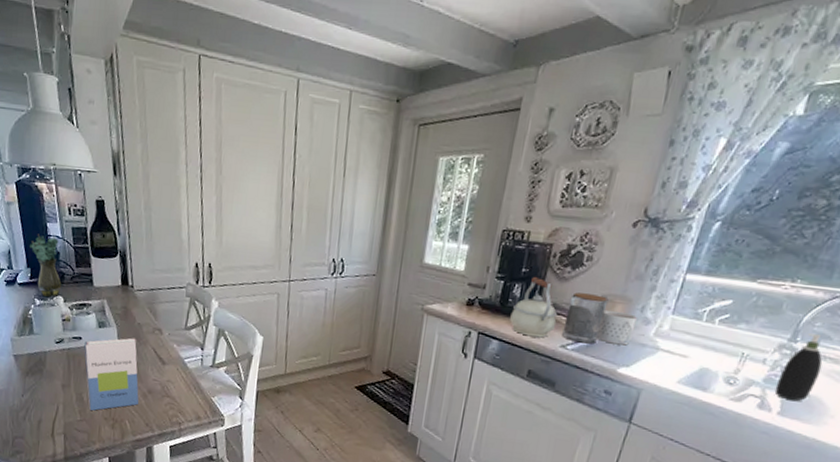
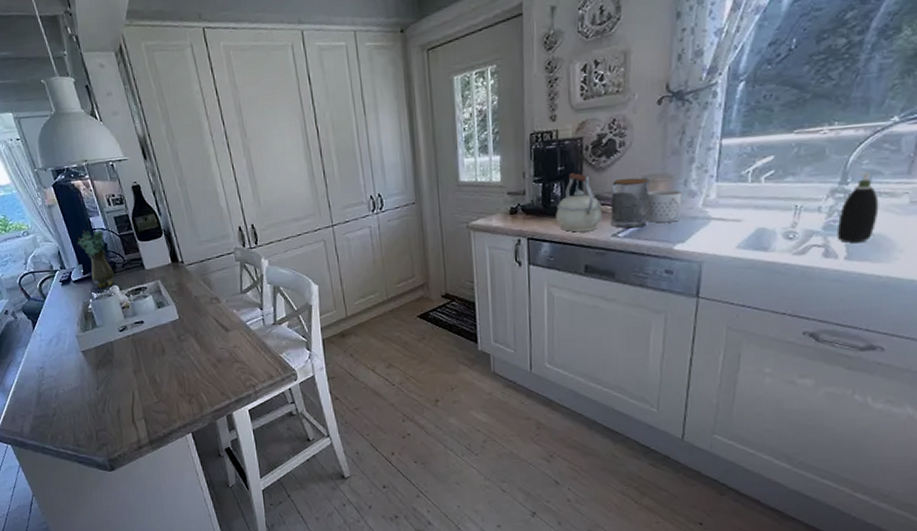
book: present [84,338,139,411] -> none [147,311,210,391]

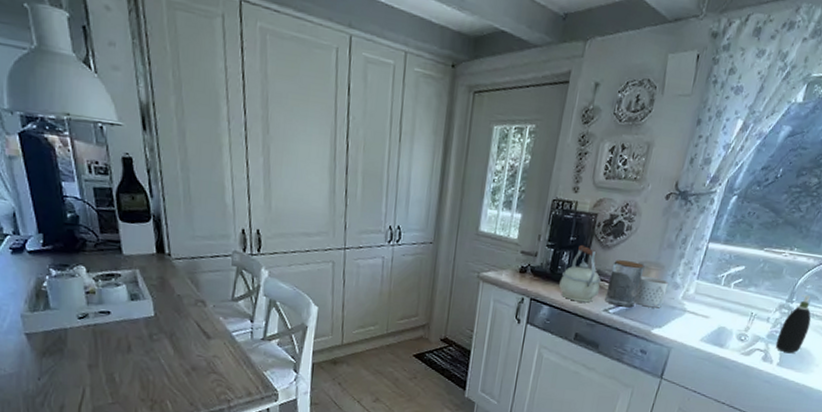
vase: present [76,230,115,289] -> none [39,194,83,267]

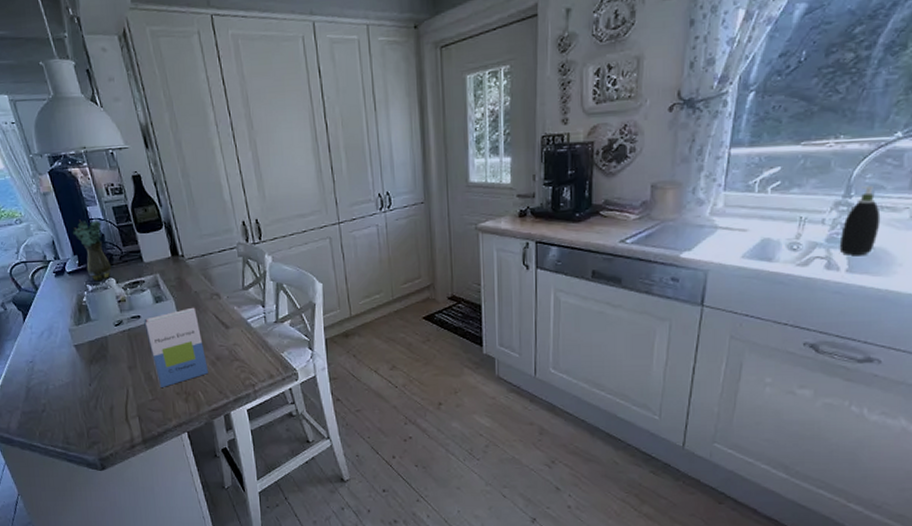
vase: none [39,194,83,267] -> present [72,219,112,282]
book: none [114,311,181,393] -> present [144,307,208,389]
kettle: present [558,244,602,303] -> none [563,176,612,237]
jar: present [605,260,644,308] -> none [619,184,659,235]
mug: present [634,276,669,309] -> none [653,197,691,231]

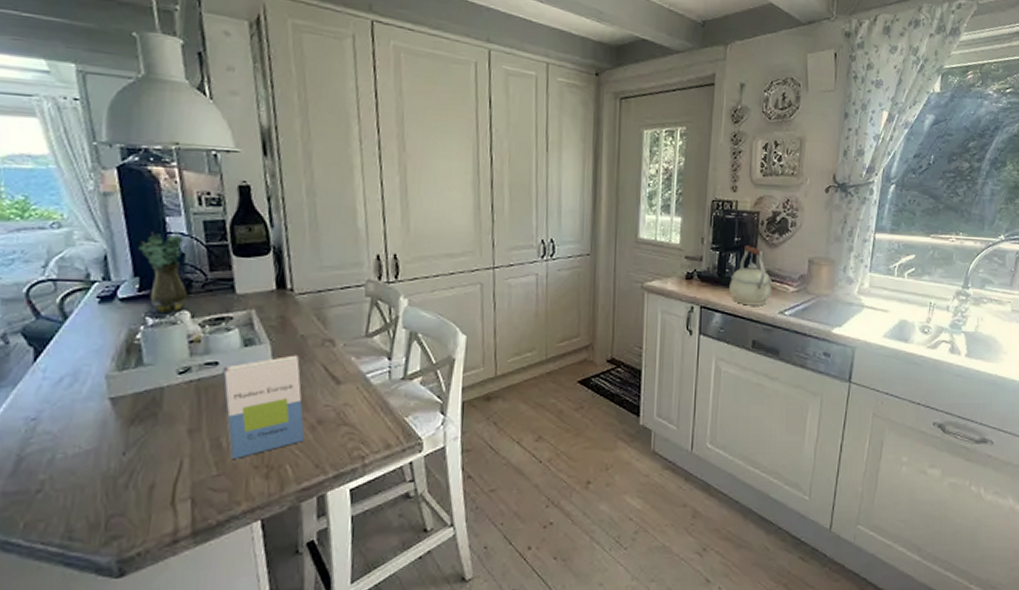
kettle: none [563,176,612,237] -> present [728,244,773,306]
soap dispenser: present [839,186,881,255] -> none [960,280,990,341]

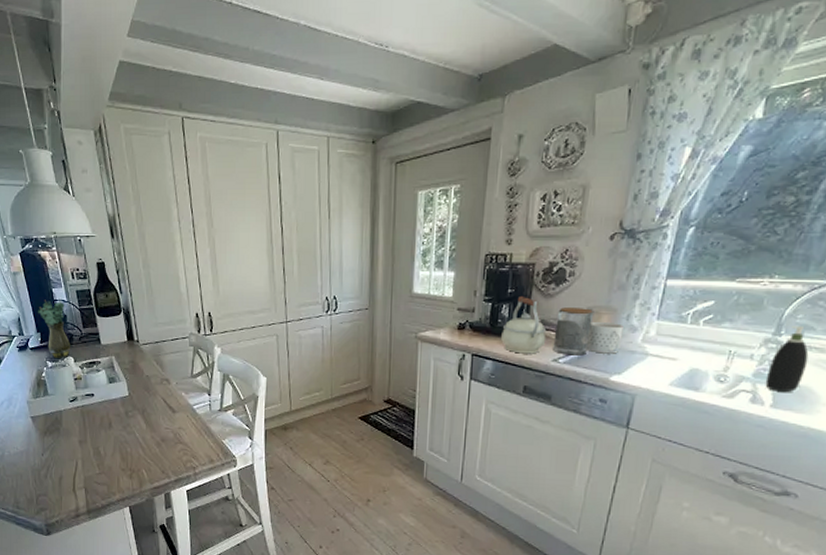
book: present [222,355,304,460] -> none [97,390,153,464]
jar: none [779,258,815,308] -> present [553,307,594,356]
mug: none [809,272,842,306] -> present [586,321,625,354]
soap dispenser: none [960,280,990,341] -> present [765,326,809,392]

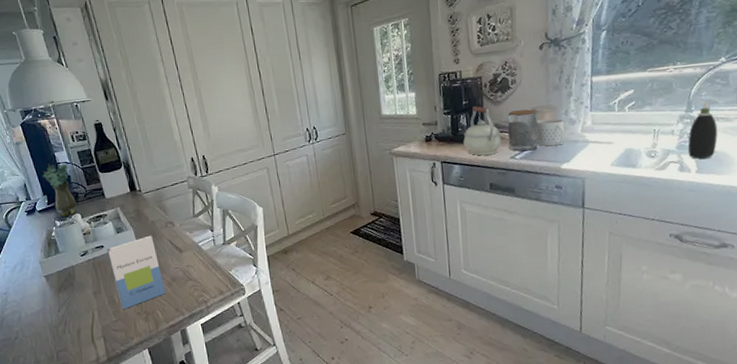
book: none [97,390,153,464] -> present [107,235,165,310]

